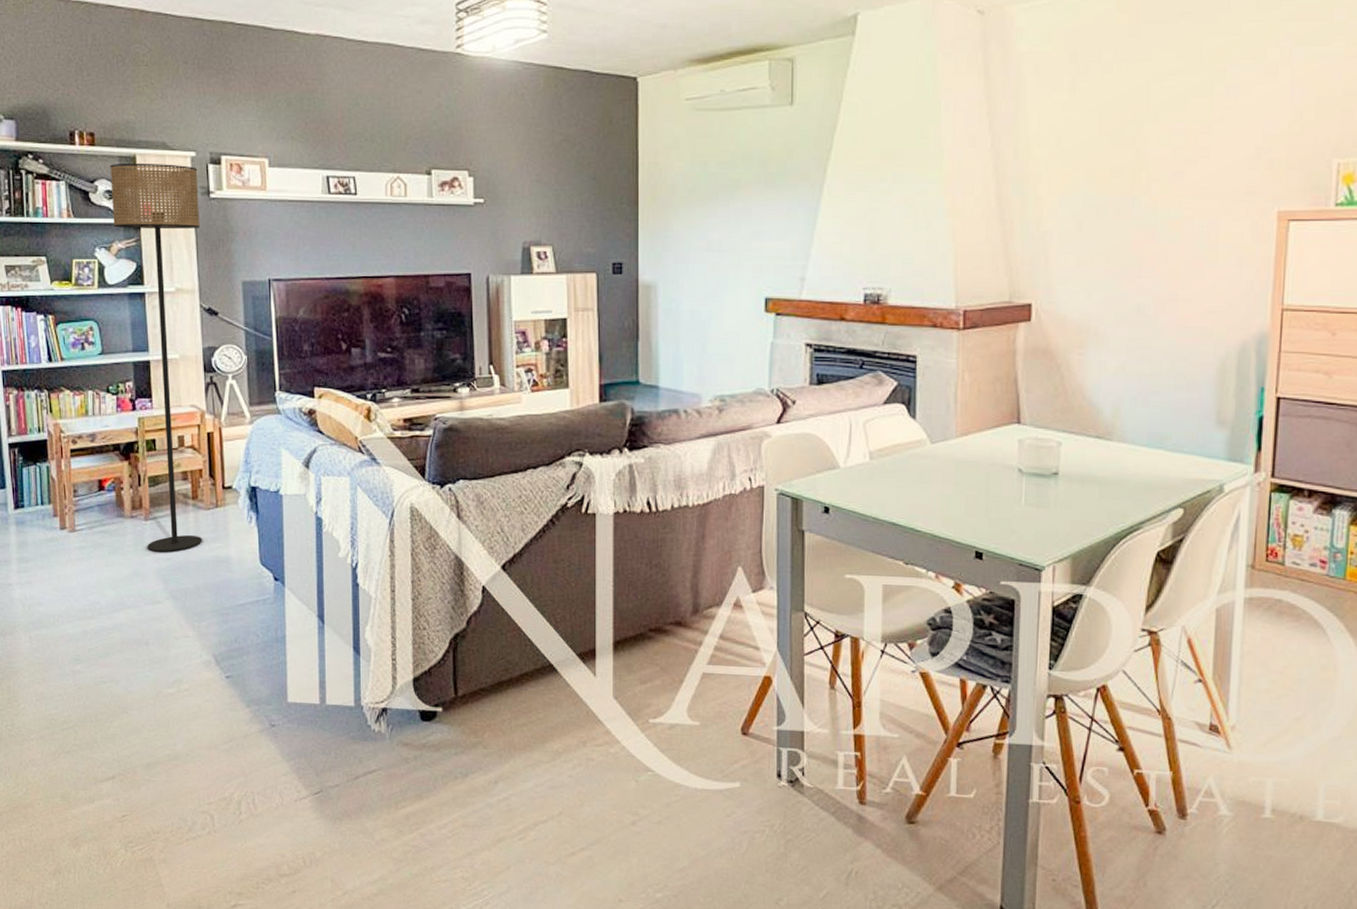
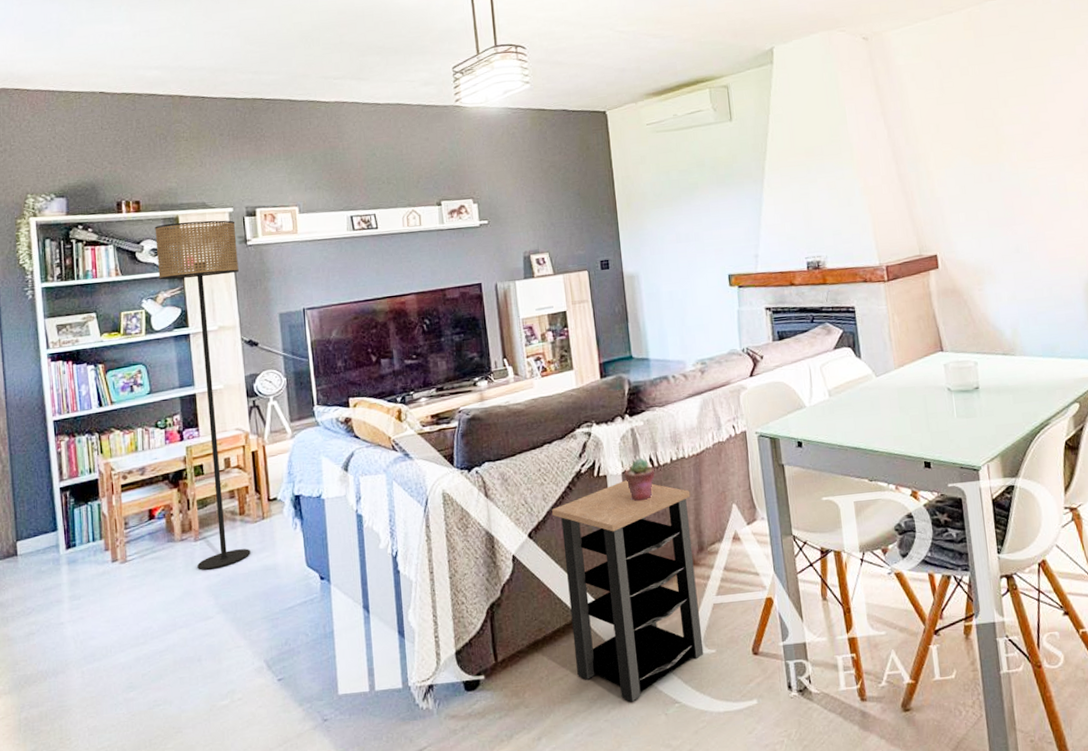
side table: none [531,522,690,762] -> present [552,480,704,702]
potted succulent: none [617,500,652,548] -> present [625,458,655,502]

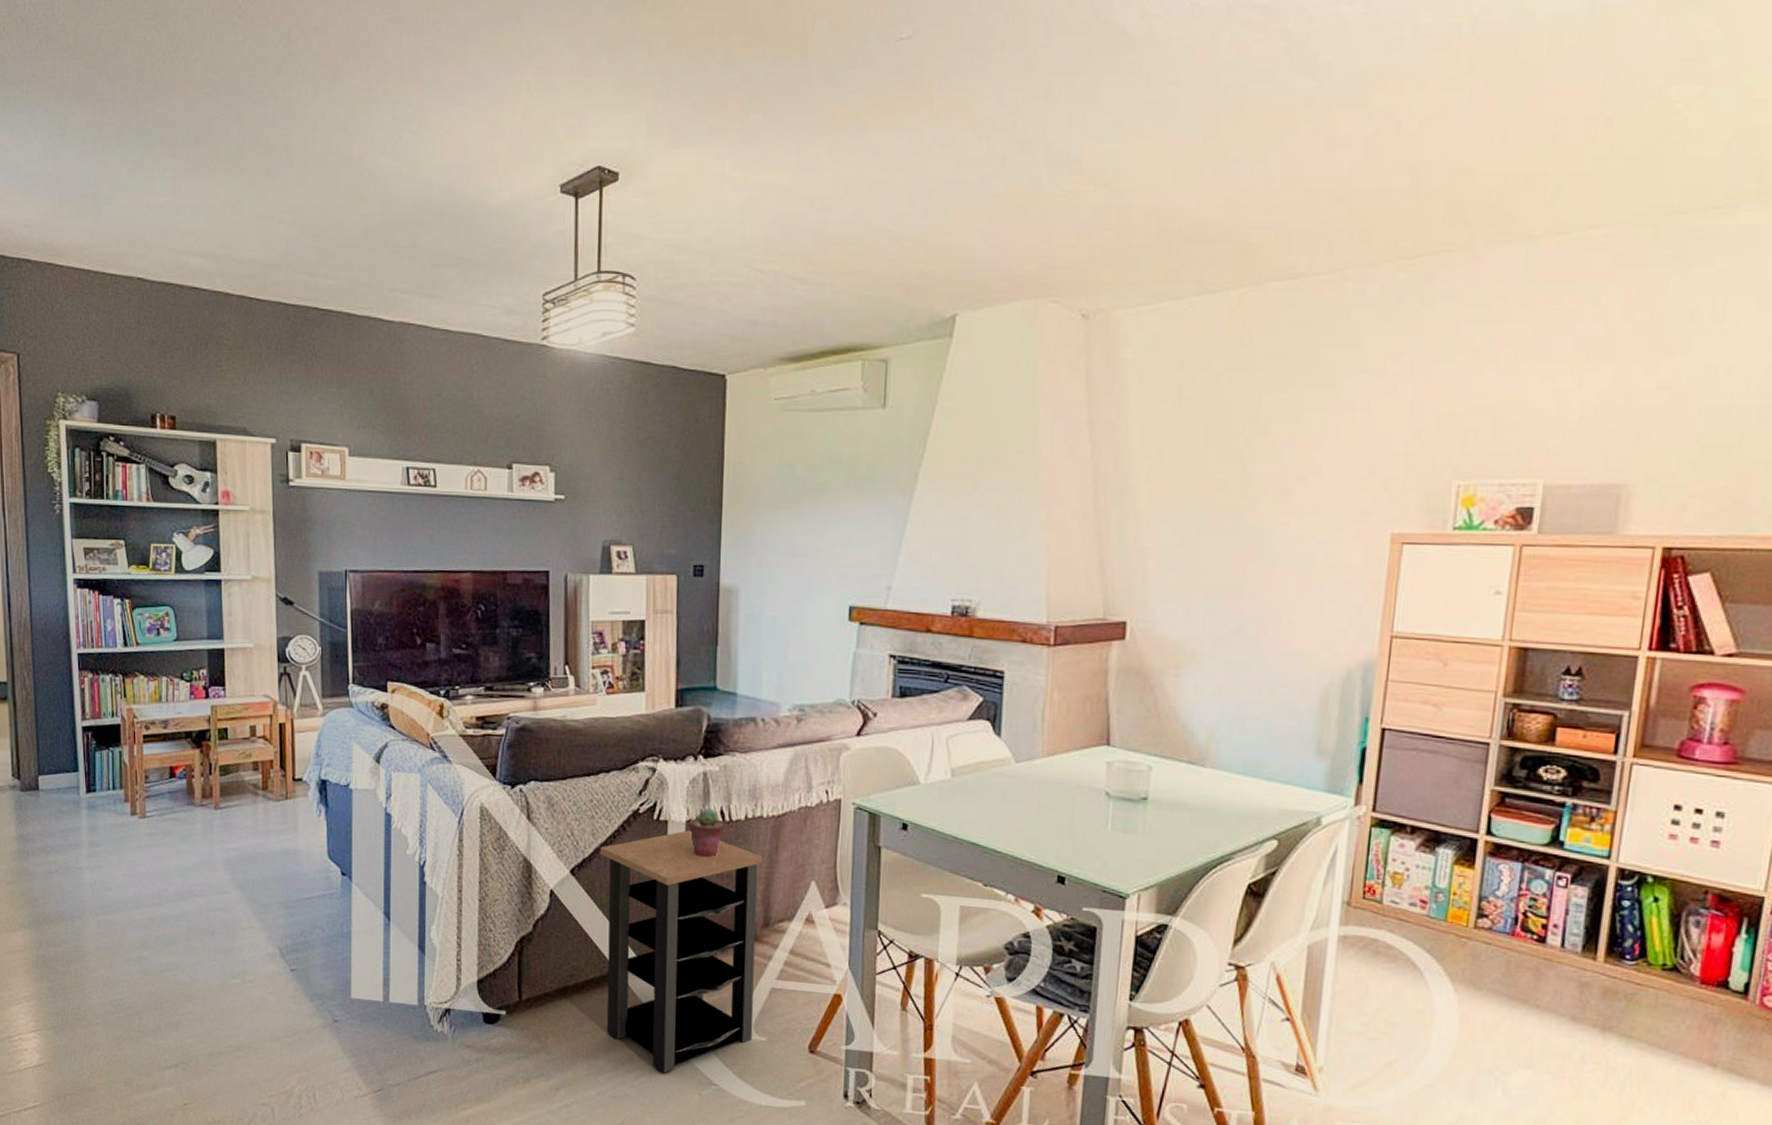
floor lamp: present [155,220,250,570] -> none [190,447,278,843]

